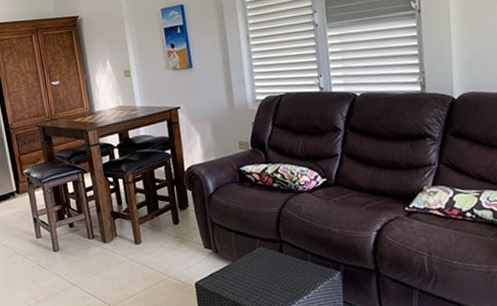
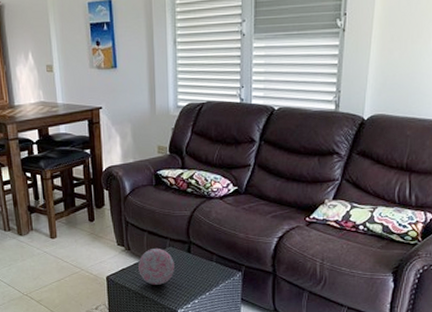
decorative orb: none [228,249,267,290] -> present [138,249,175,285]

